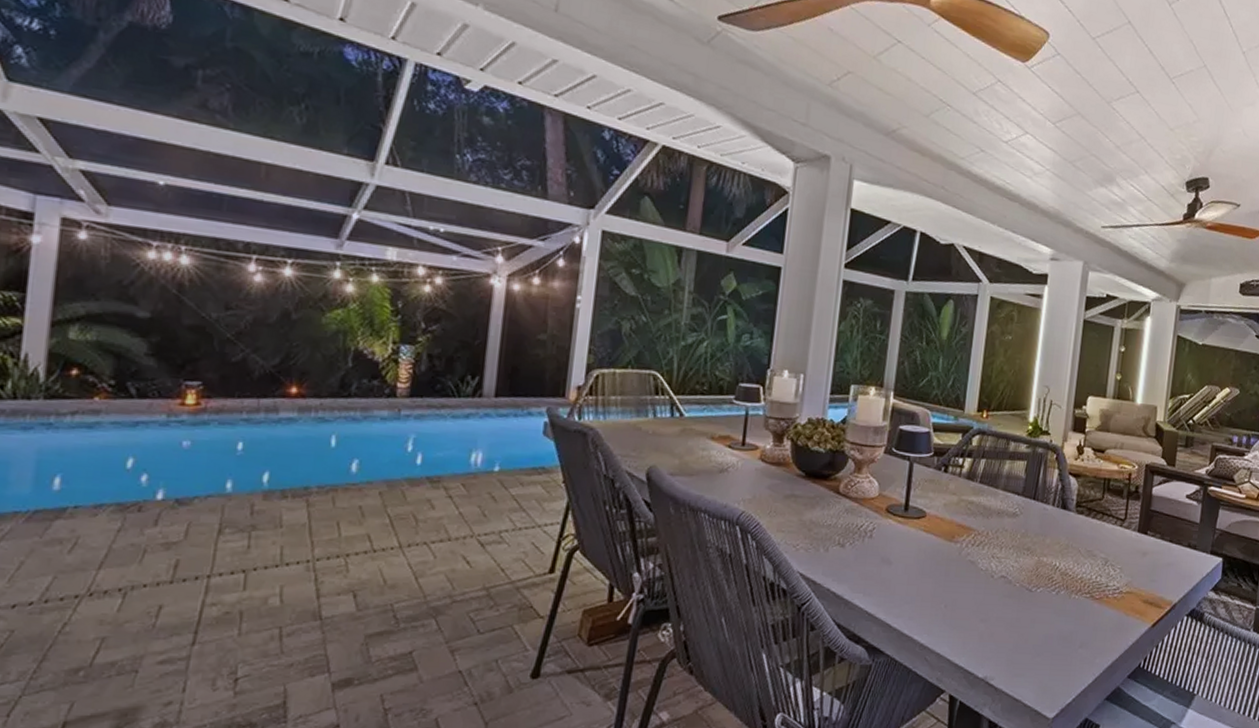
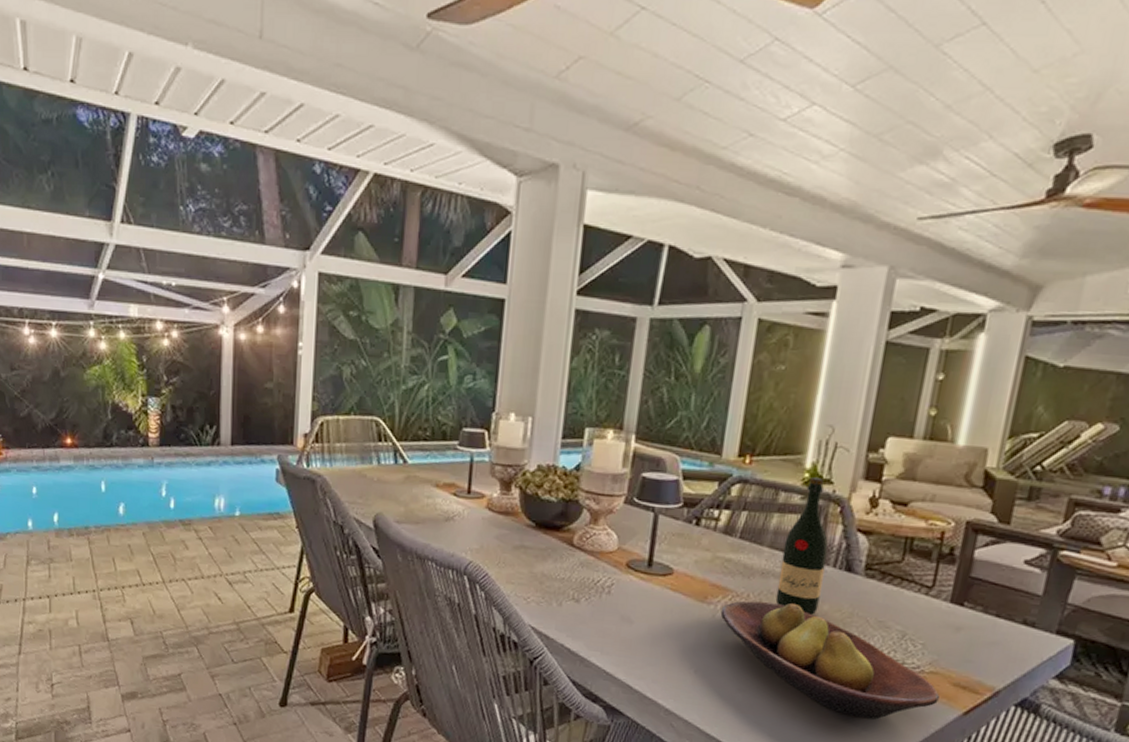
fruit bowl: none [965,538,1134,638] -> present [720,601,940,720]
wine bottle: none [1009,429,1048,548] -> present [775,477,829,615]

